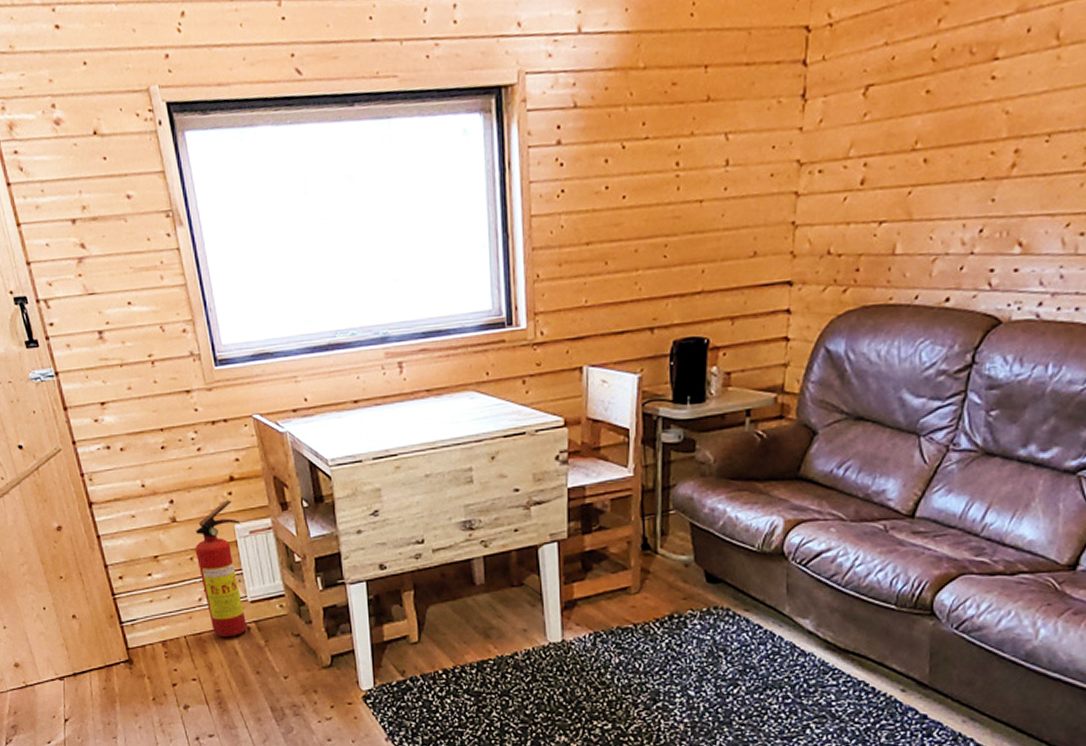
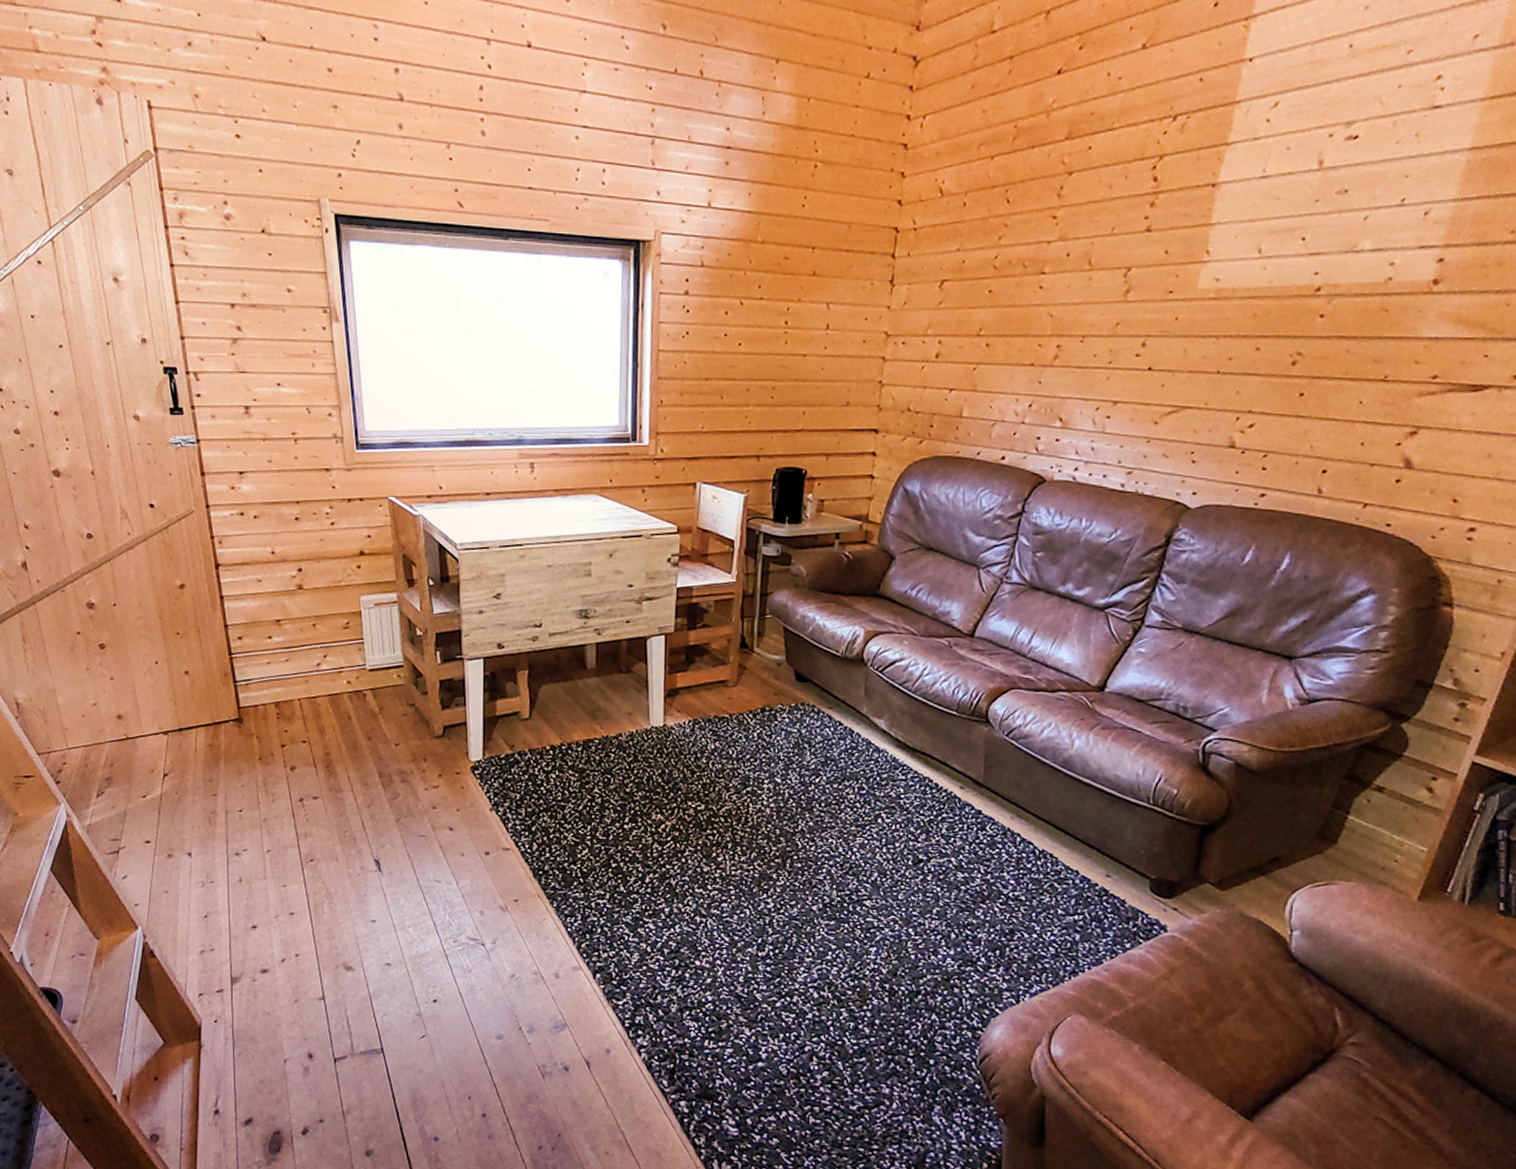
fire extinguisher: present [195,500,248,638] -> none [318,573,367,703]

